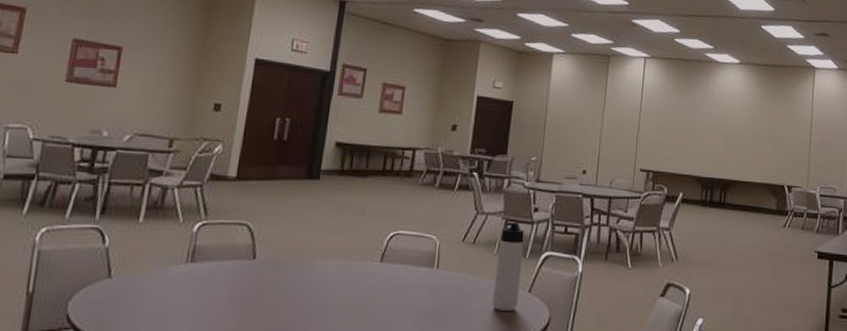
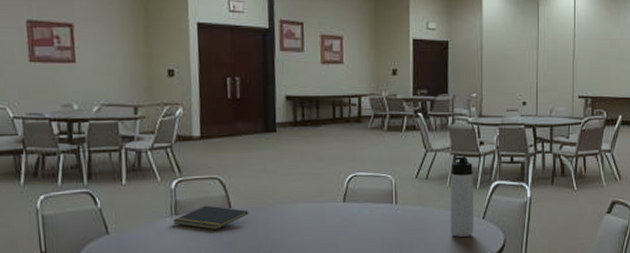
notepad: none [187,253,274,283] -> present [173,205,249,231]

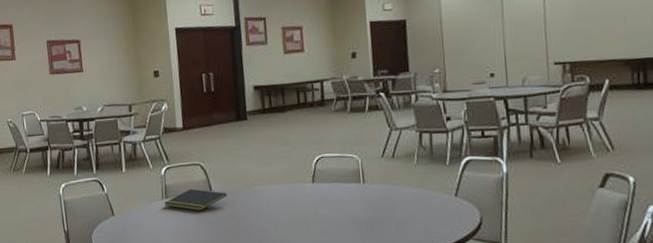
thermos bottle: present [450,156,474,237] -> none [417,133,447,215]

